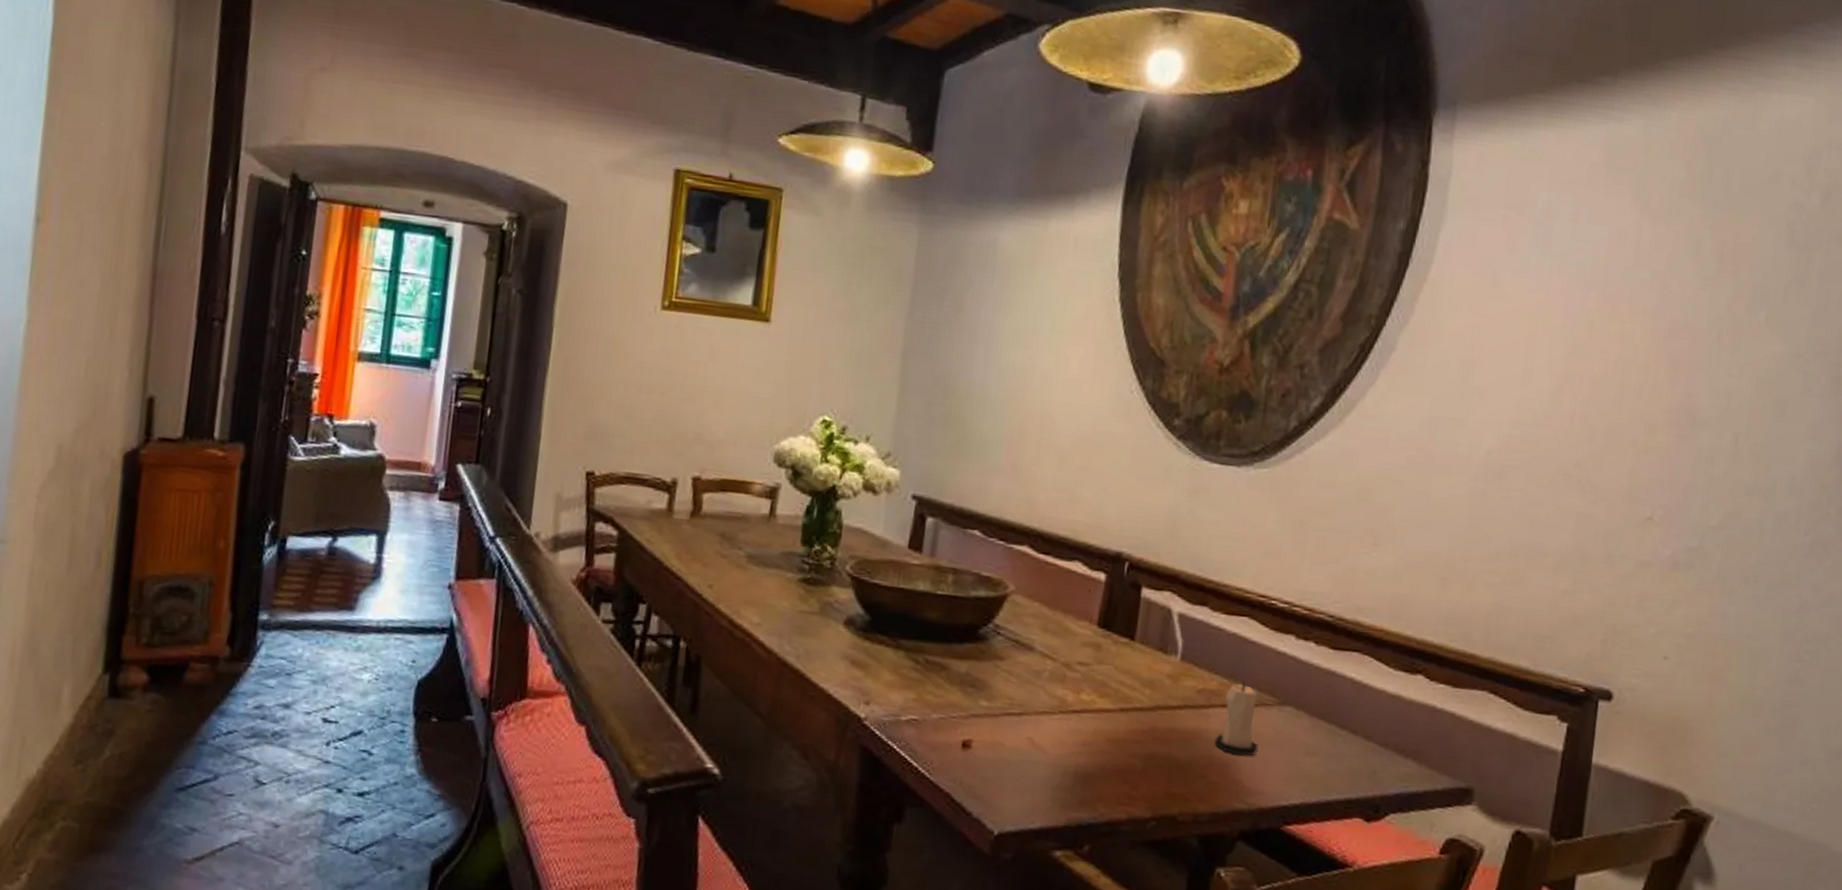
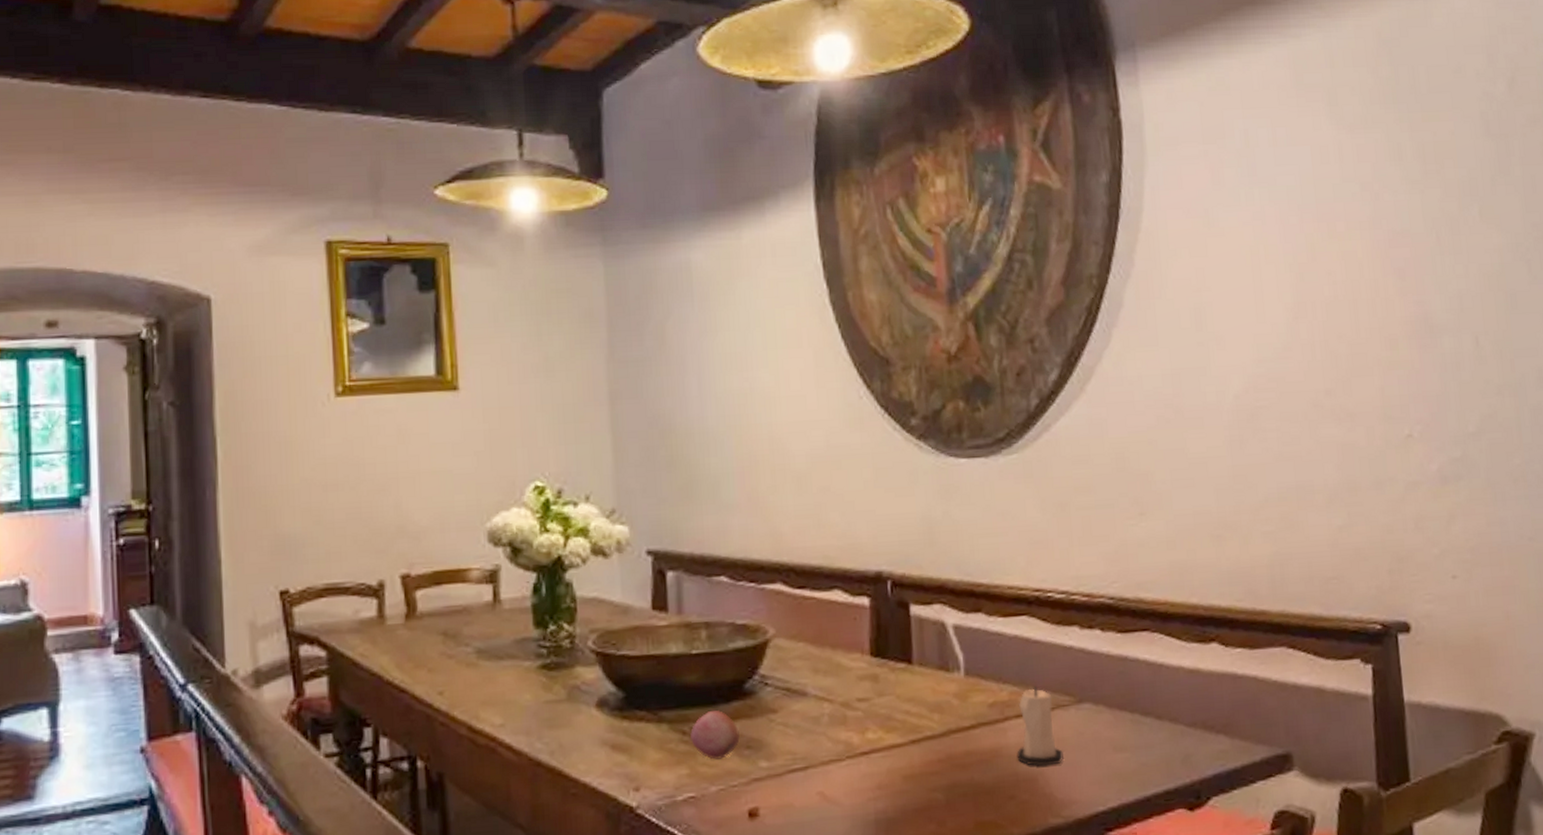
fruit: none [921,647,967,691] -> present [689,710,740,760]

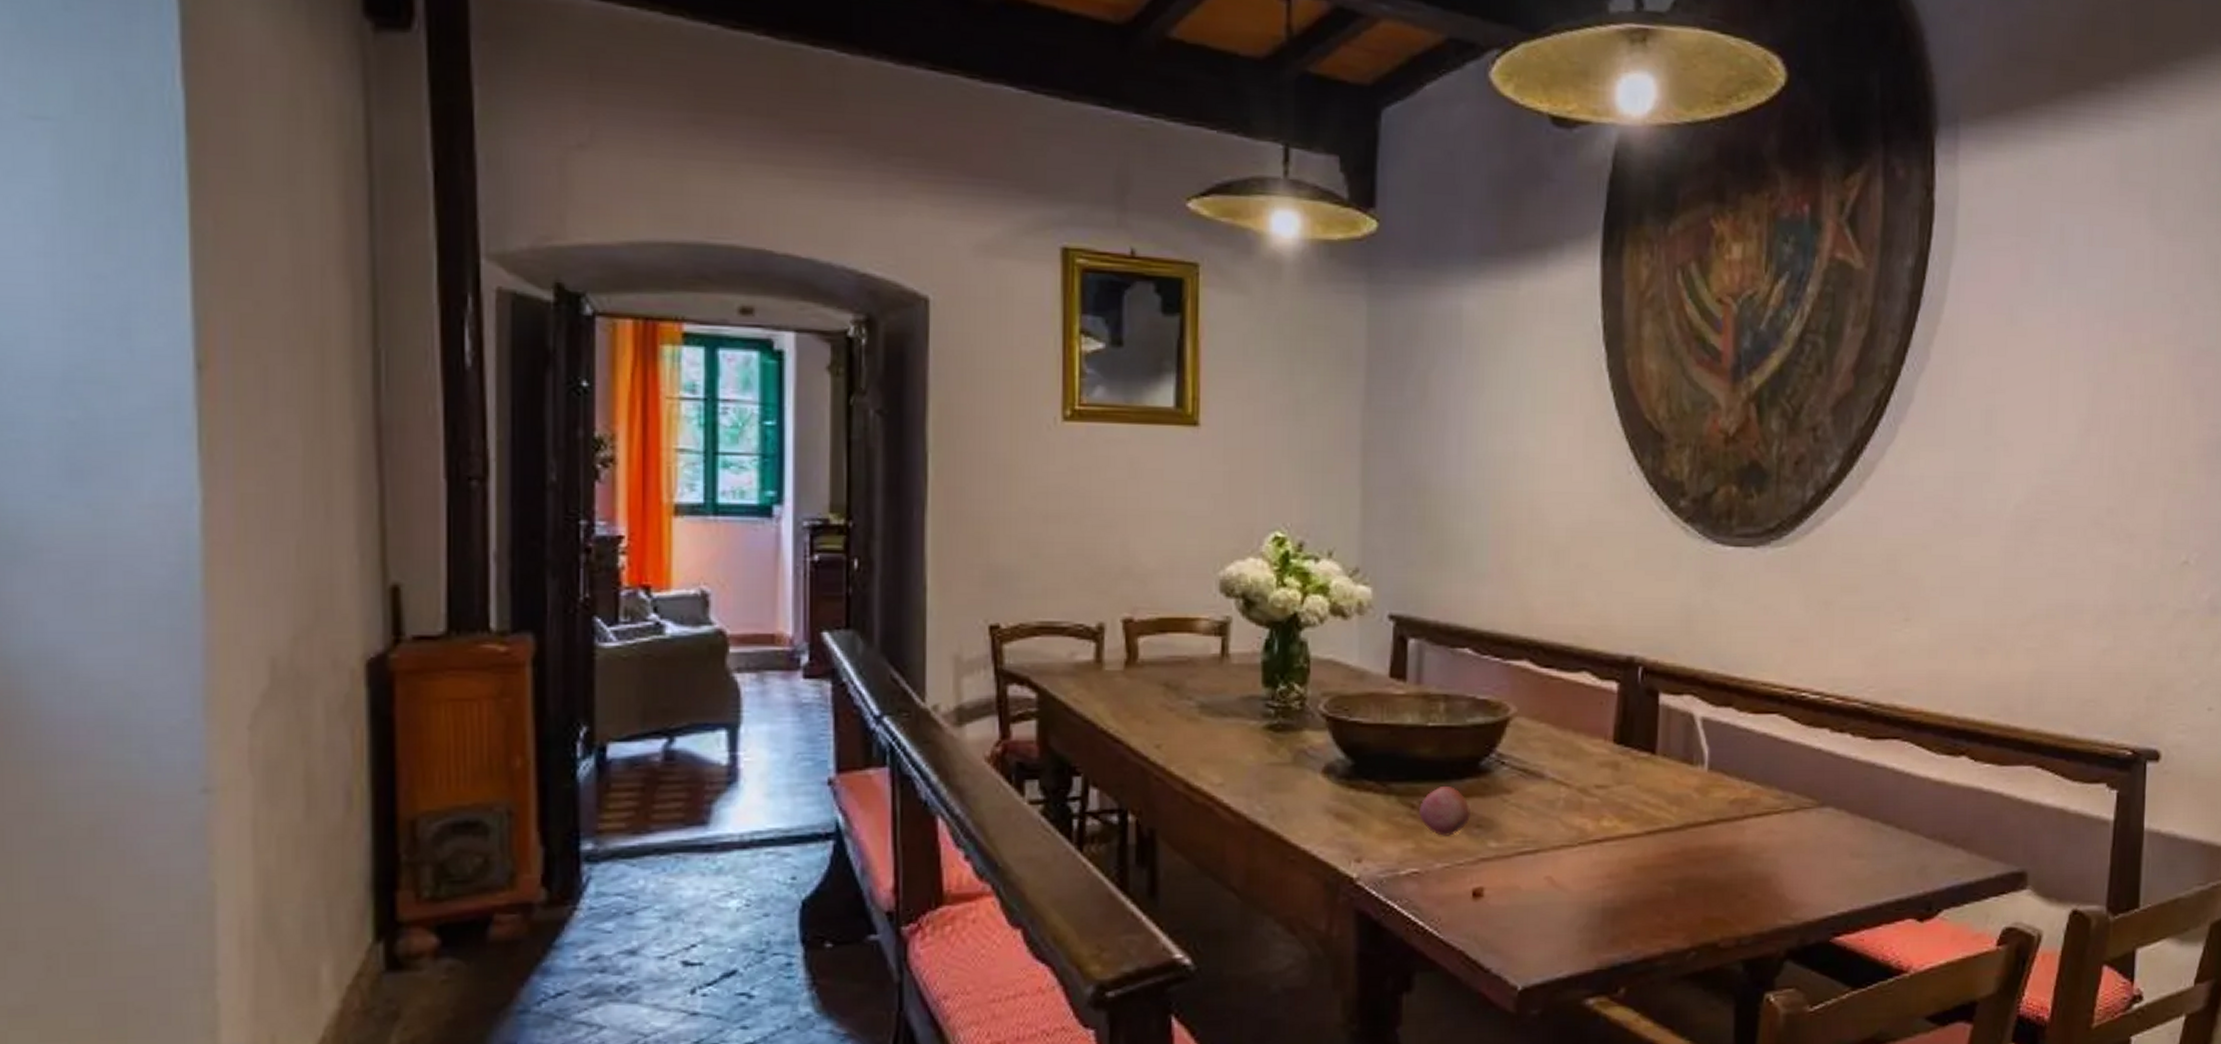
candle: present [1017,687,1064,767] -> none [1752,787,1799,867]

